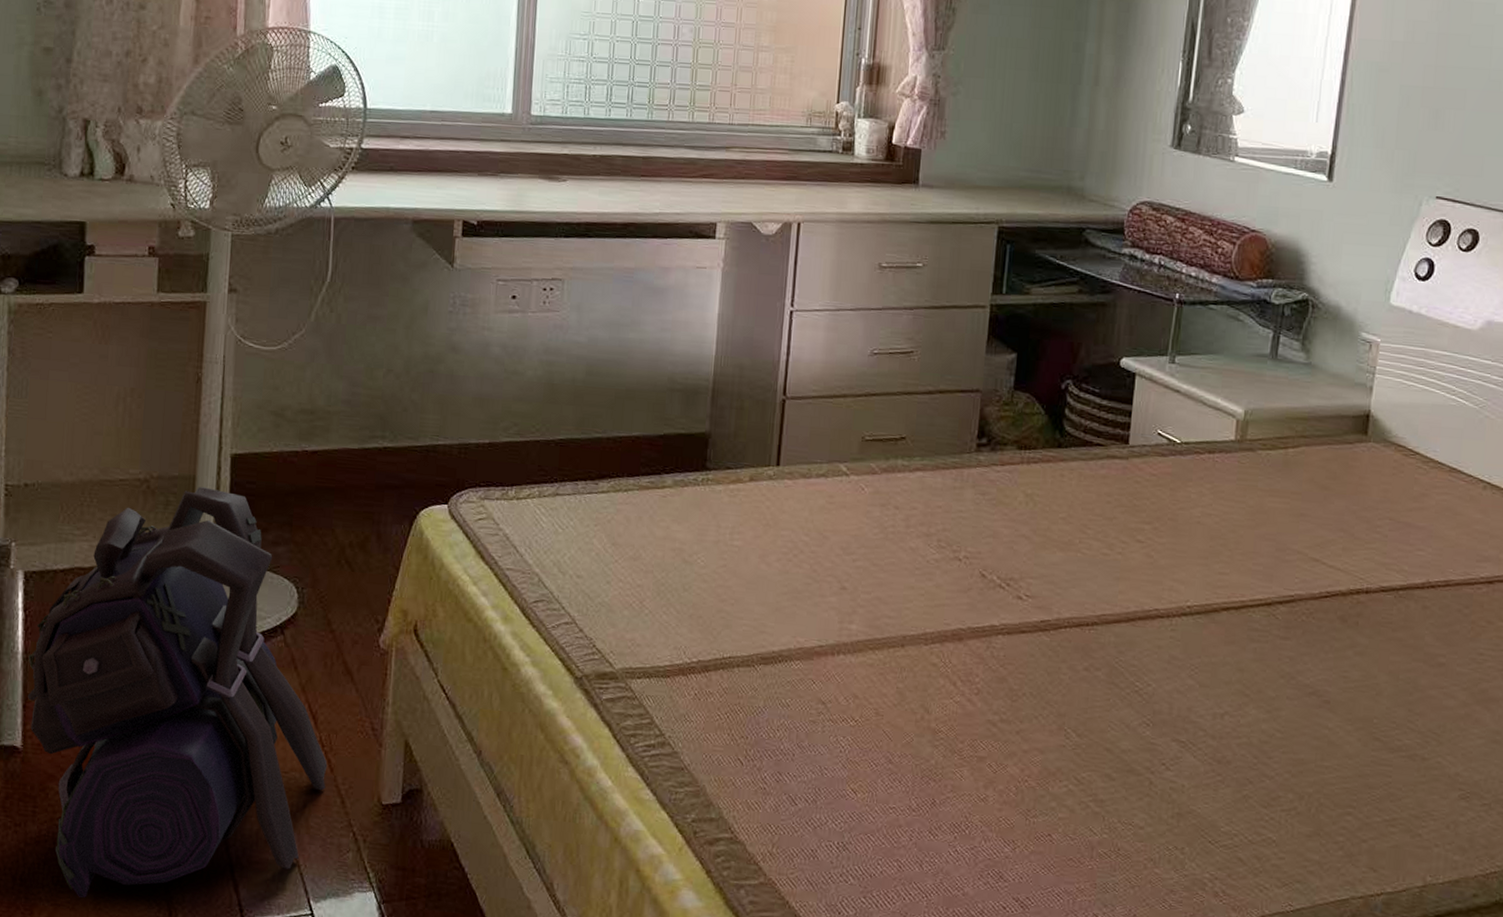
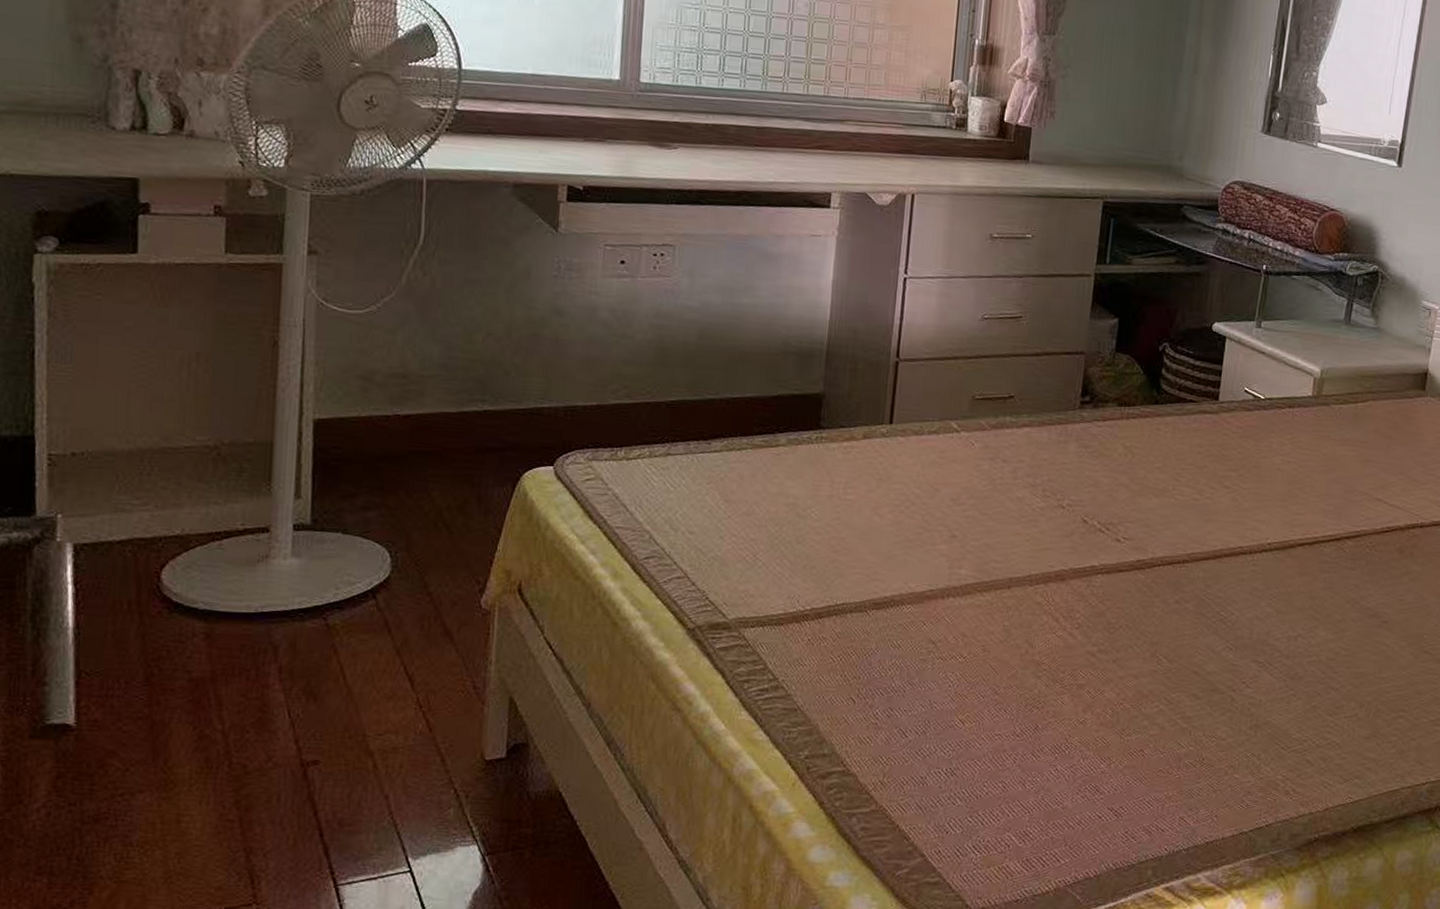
backpack: present [27,487,328,898] -> none [80,453,426,873]

